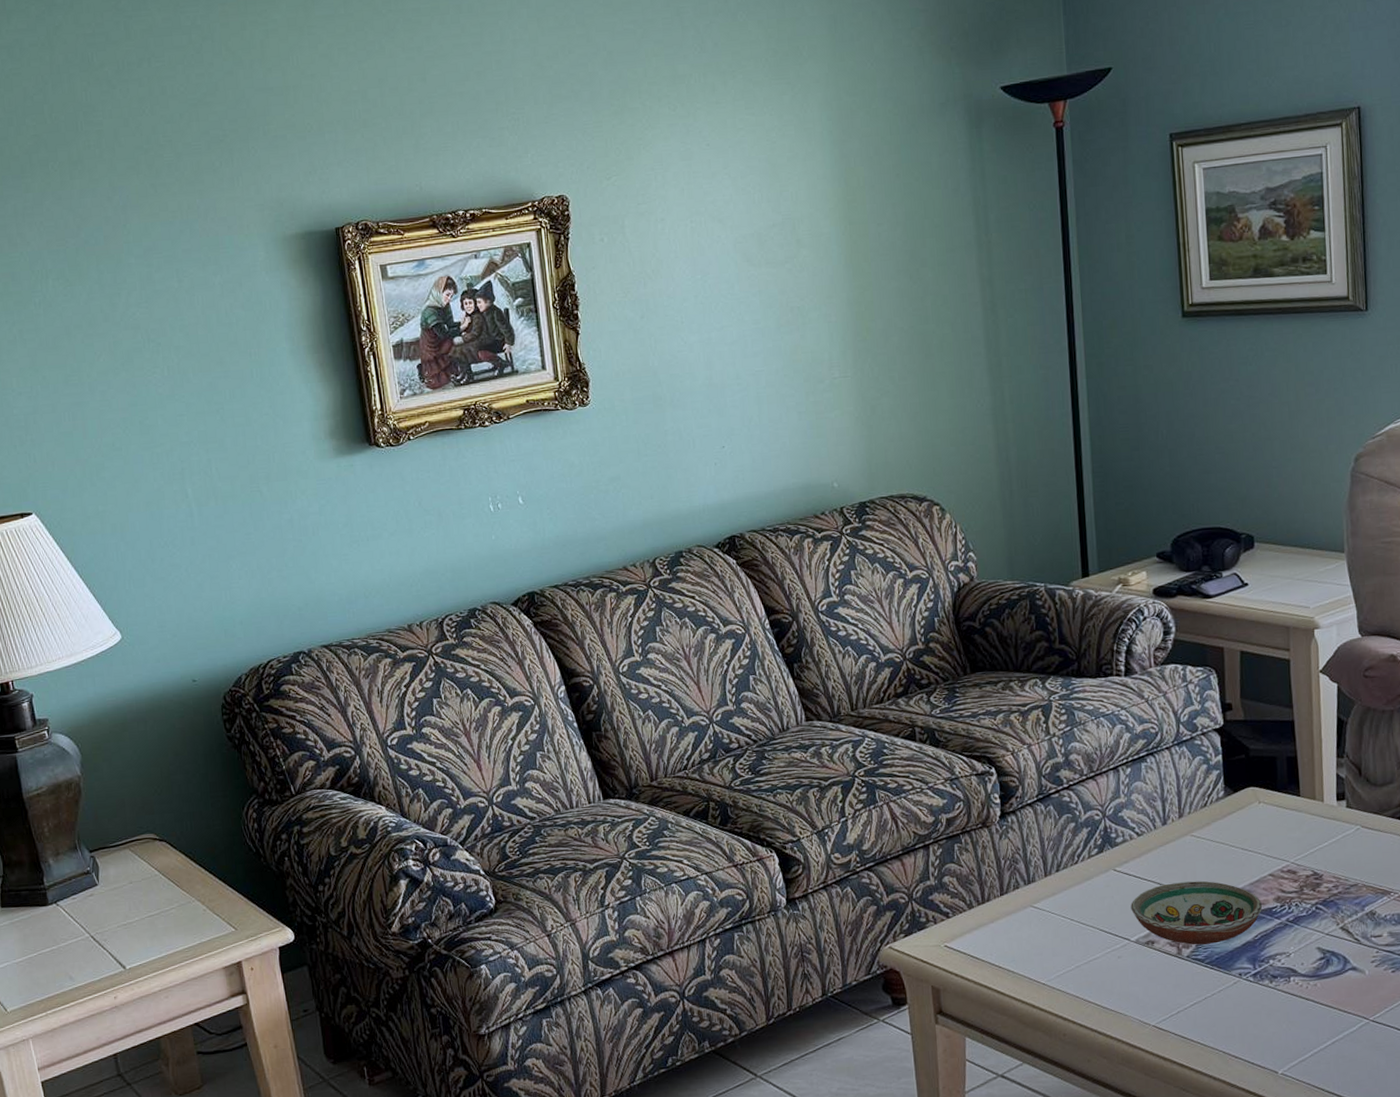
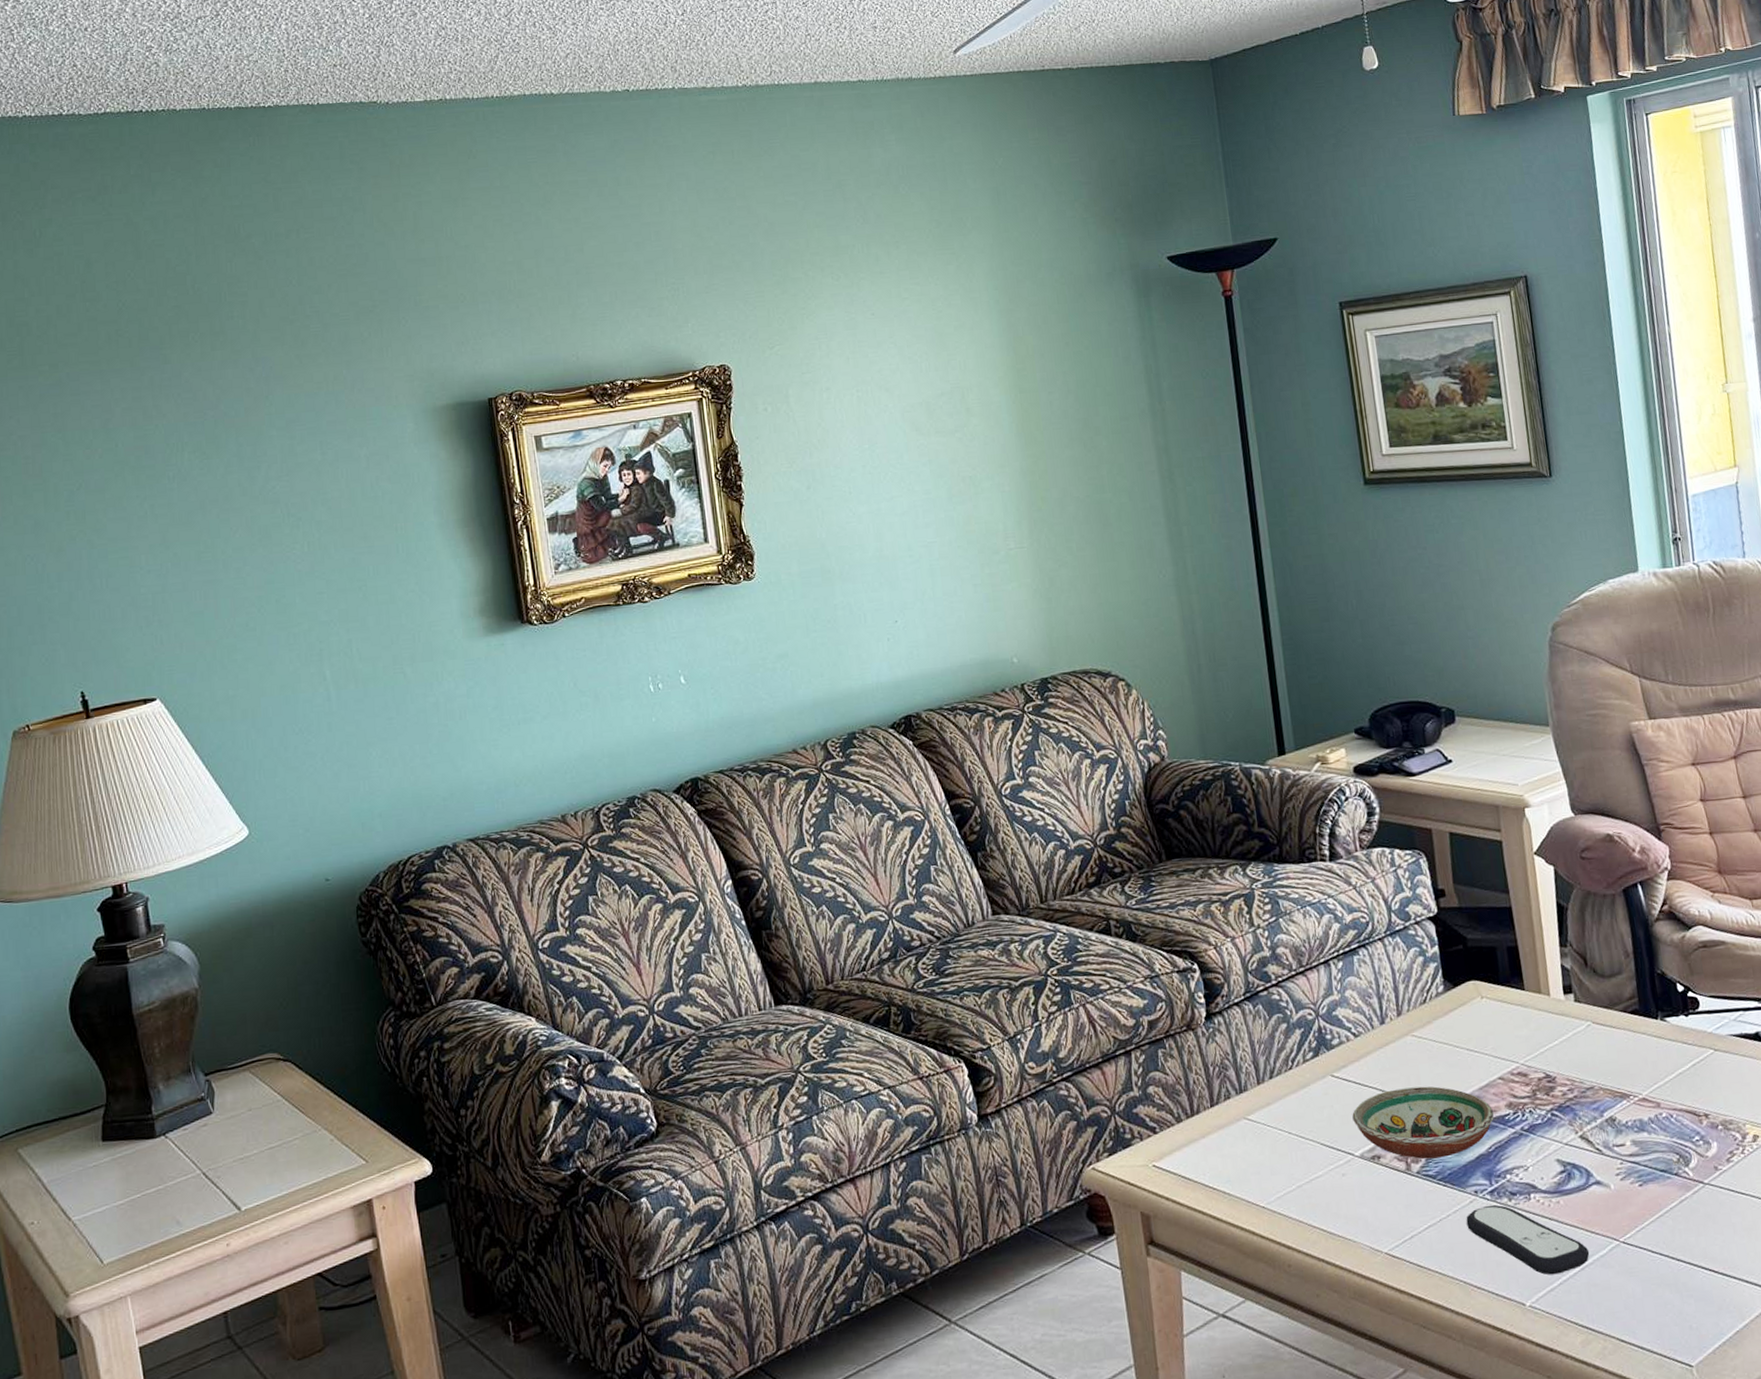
remote control: none [1229,985,1341,1048] -> present [1466,1204,1590,1275]

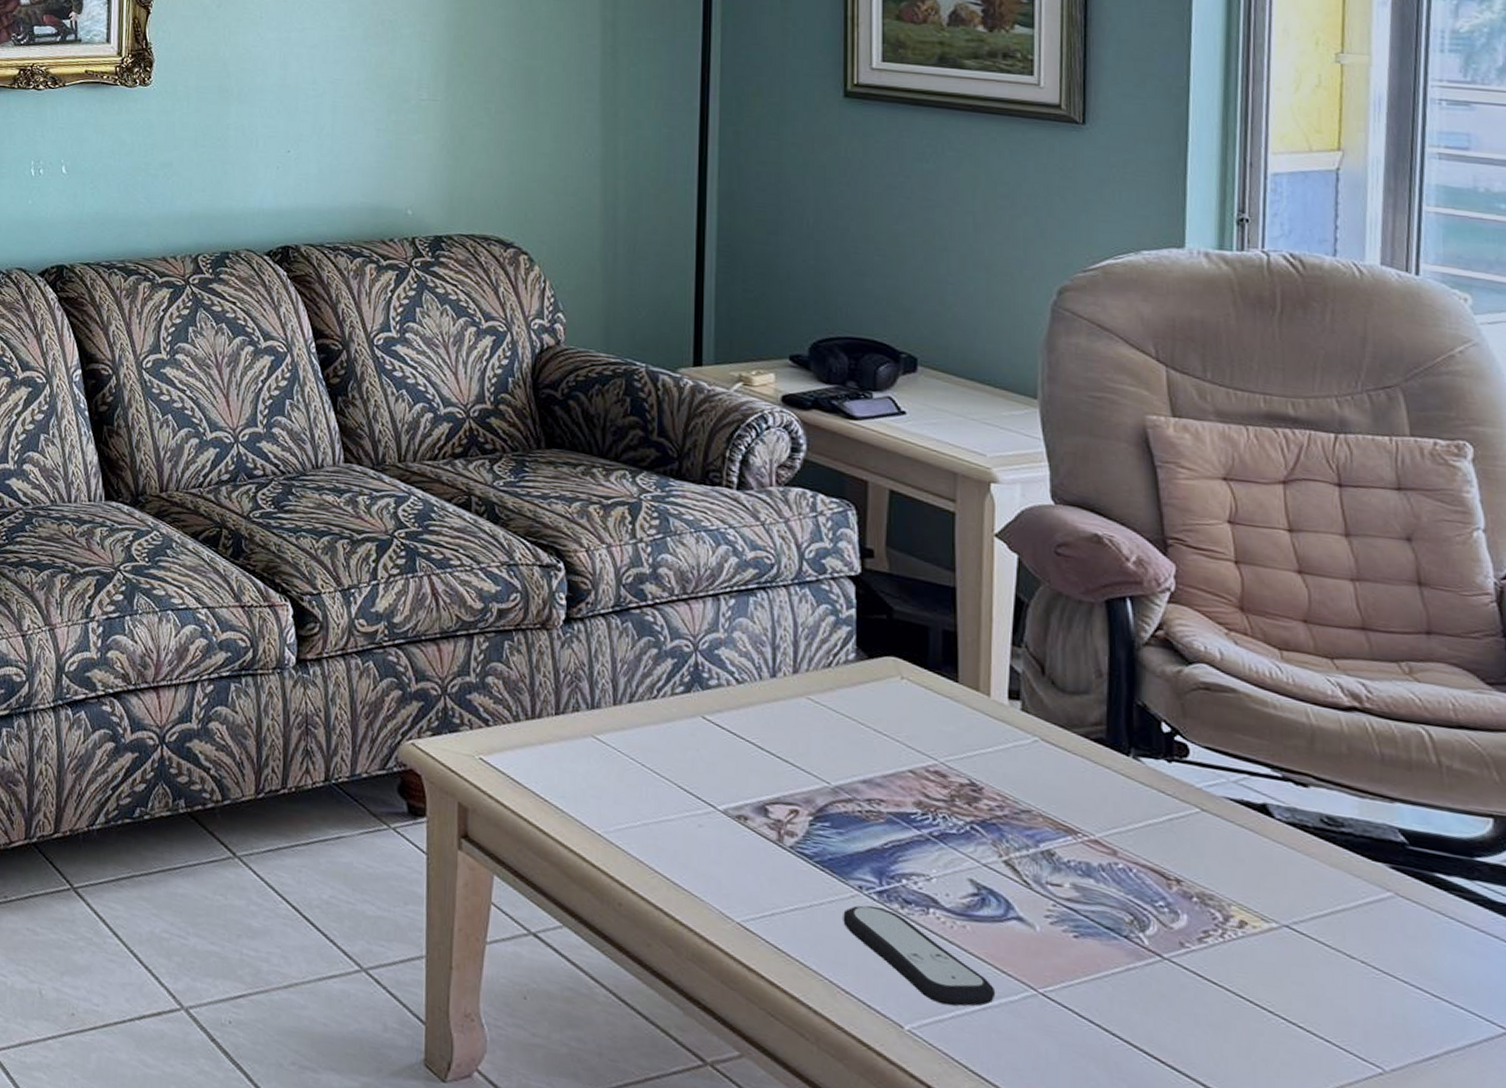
decorative bowl: present [1352,1086,1494,1160] -> none [721,749,897,840]

